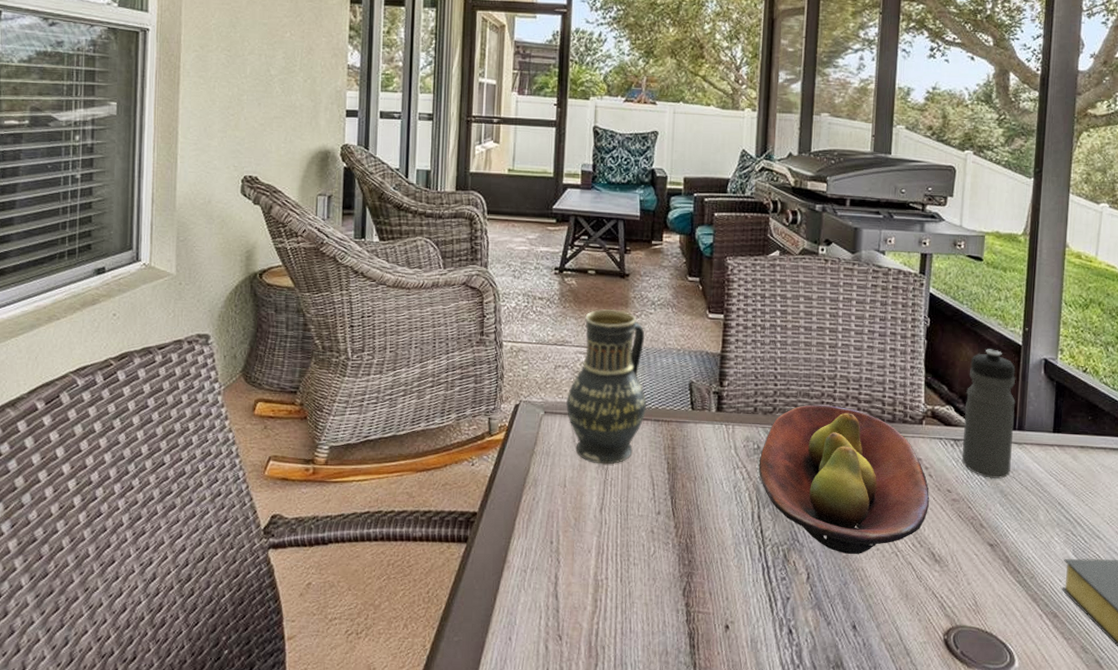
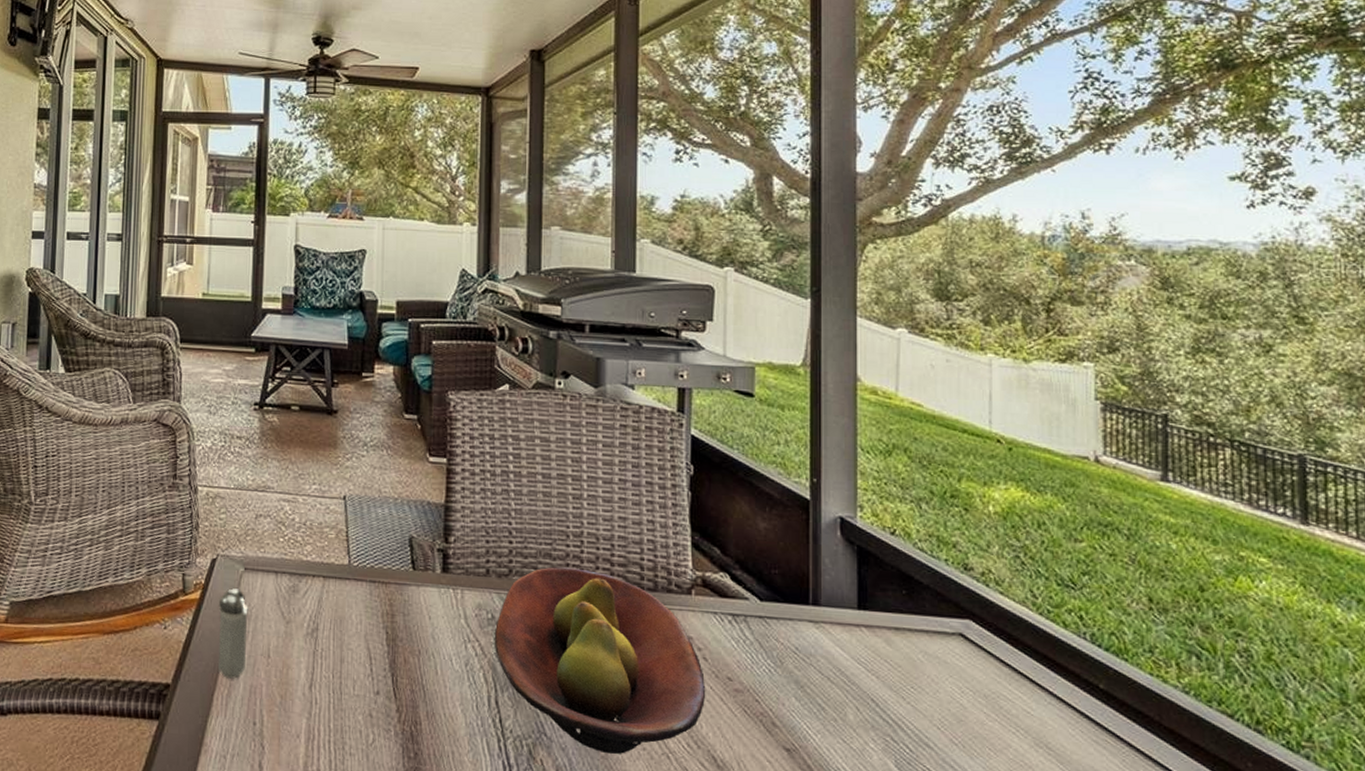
shaker: none [520,428,547,506] -> present [218,587,248,679]
vase: present [566,309,647,465] -> none [269,451,360,633]
water bottle: present [962,349,1016,479] -> none [743,503,807,666]

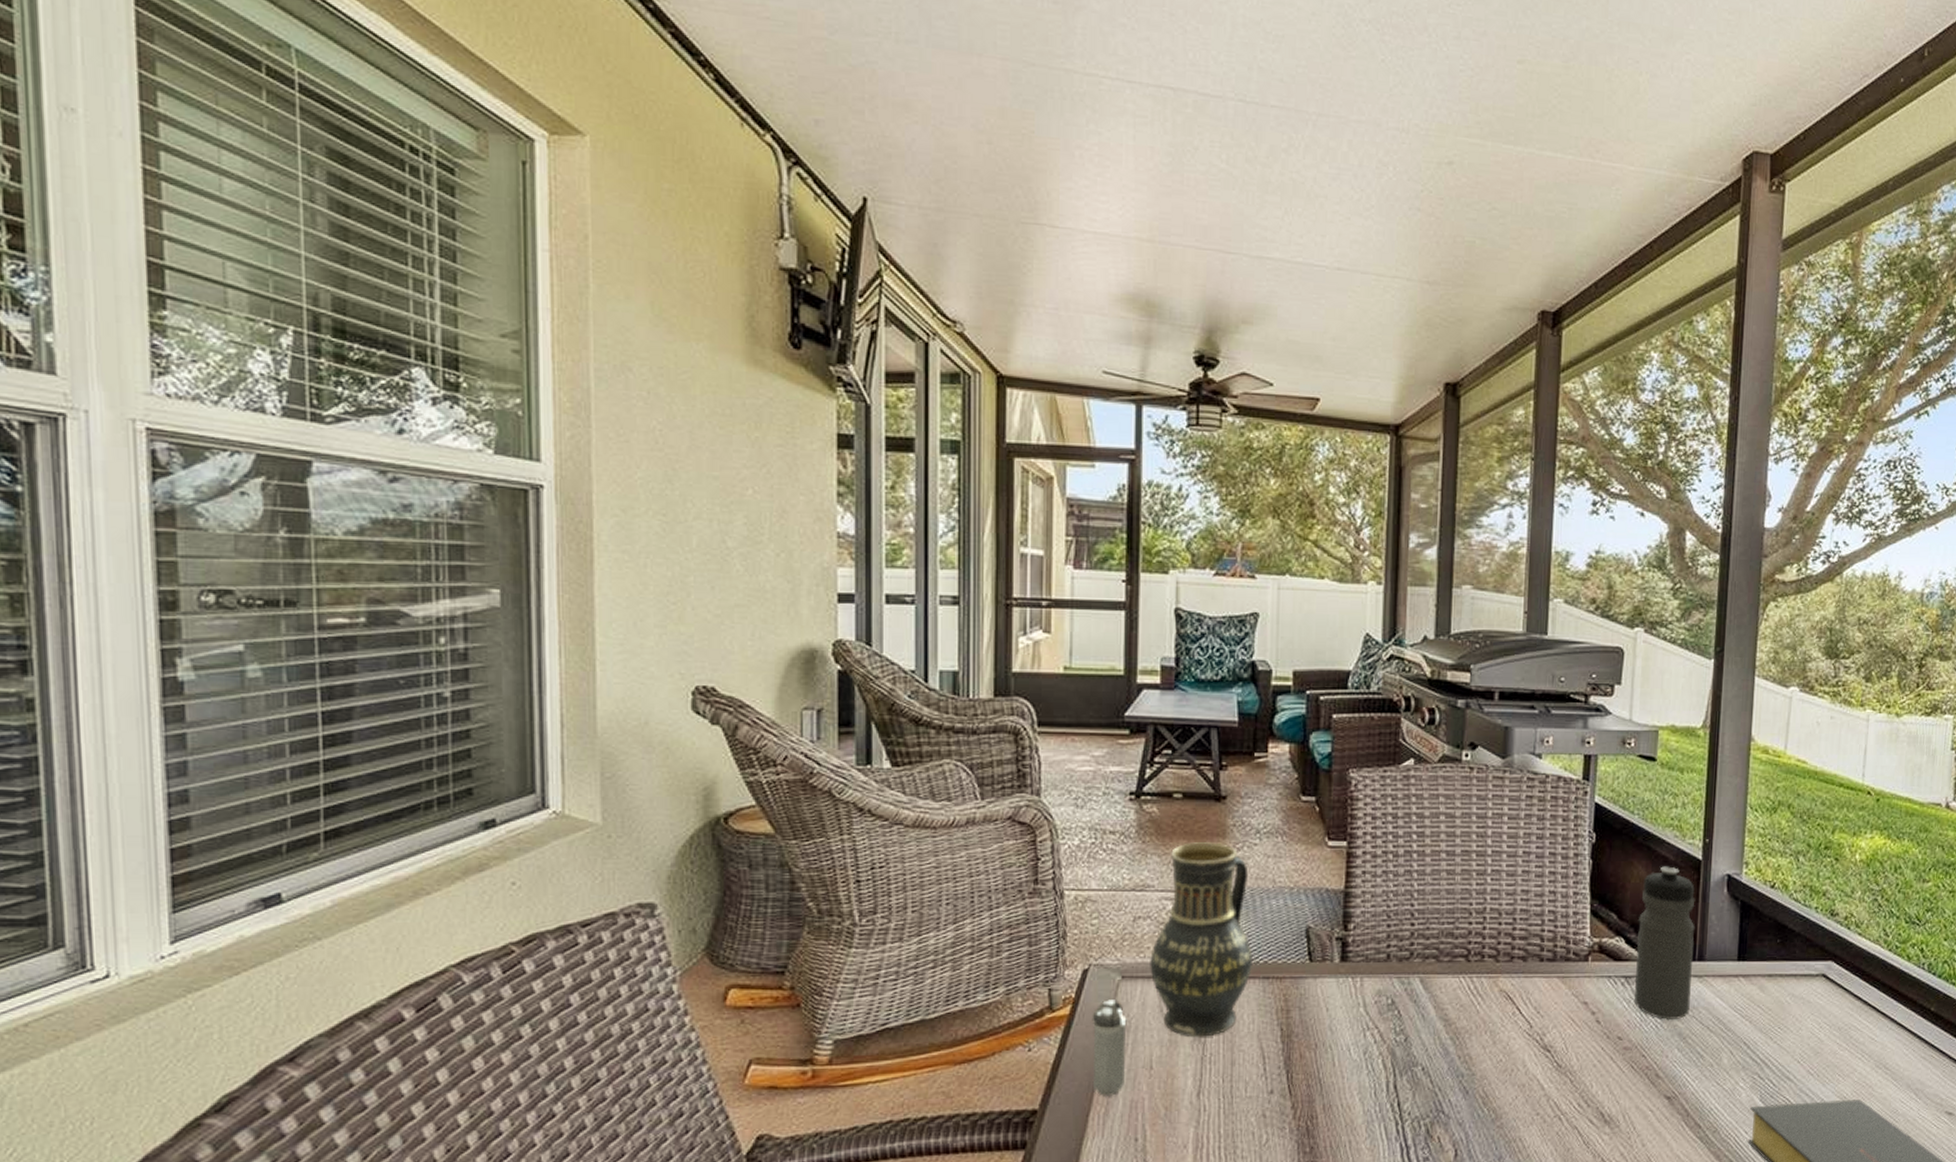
vase: none [269,451,360,633] -> present [1150,842,1252,1037]
fruit bowl: present [494,567,706,754] -> none [1393,945,1598,1123]
water bottle: none [743,503,807,666] -> present [1634,866,1696,1020]

